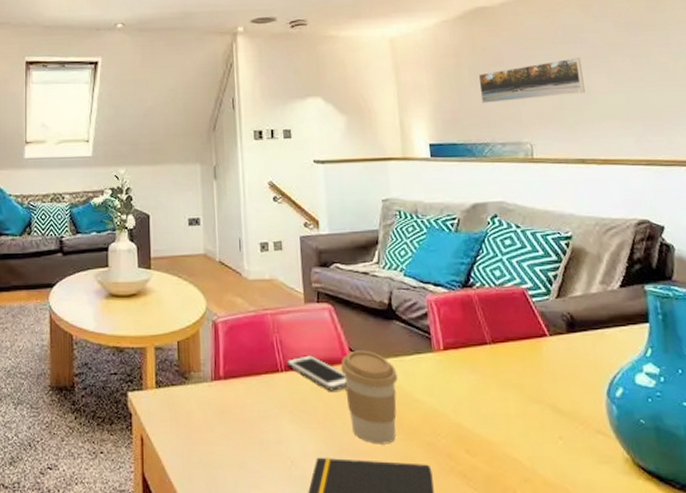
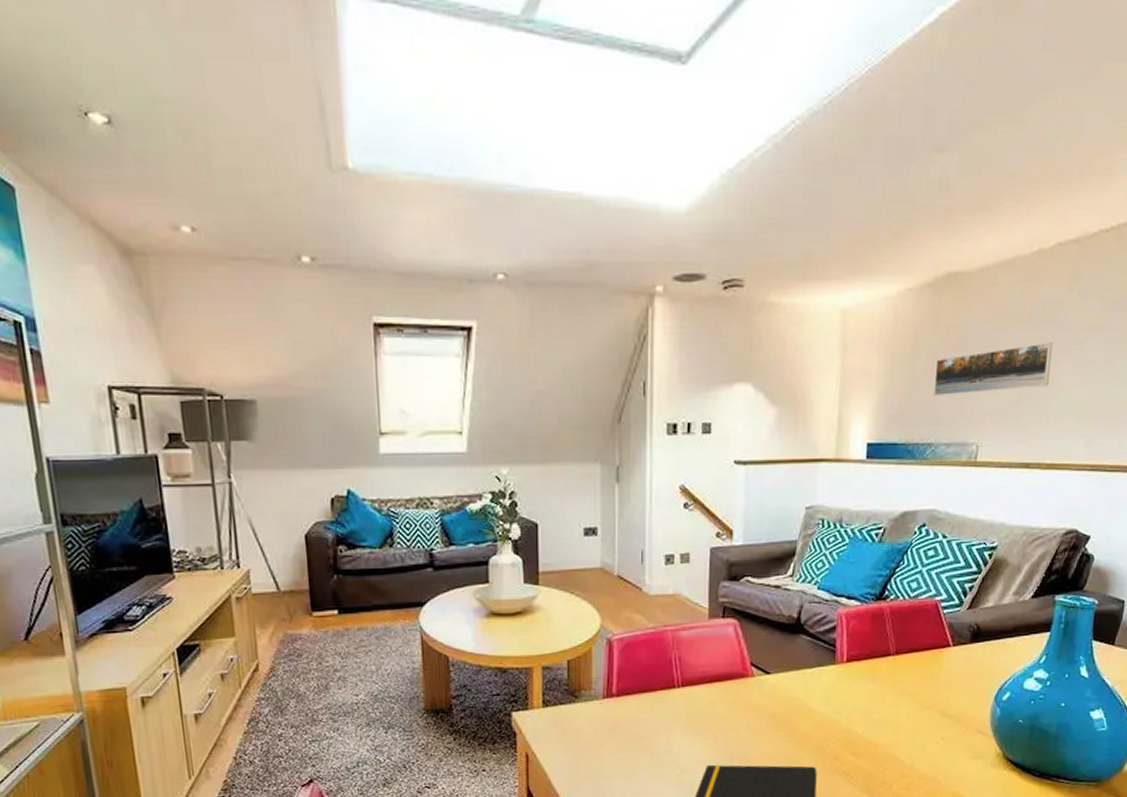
cell phone: present [287,355,347,391] -> none [684,670,744,704]
coffee cup: present [340,350,398,444] -> none [740,664,796,751]

